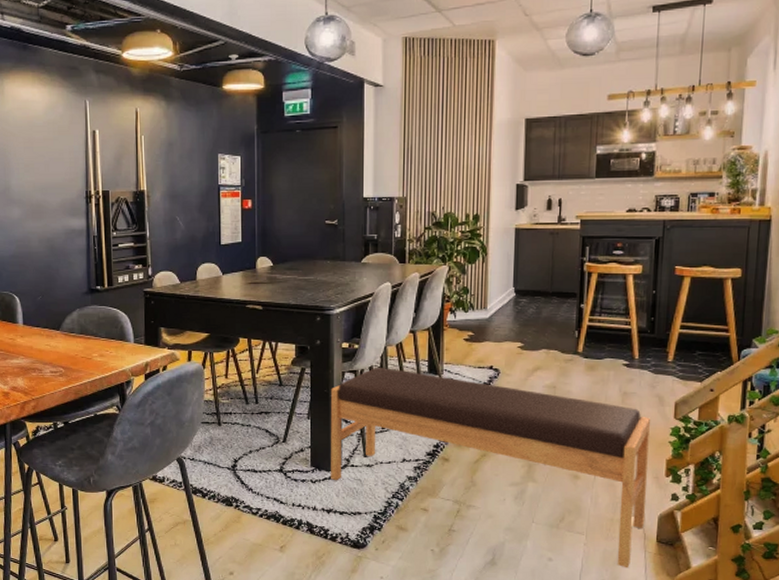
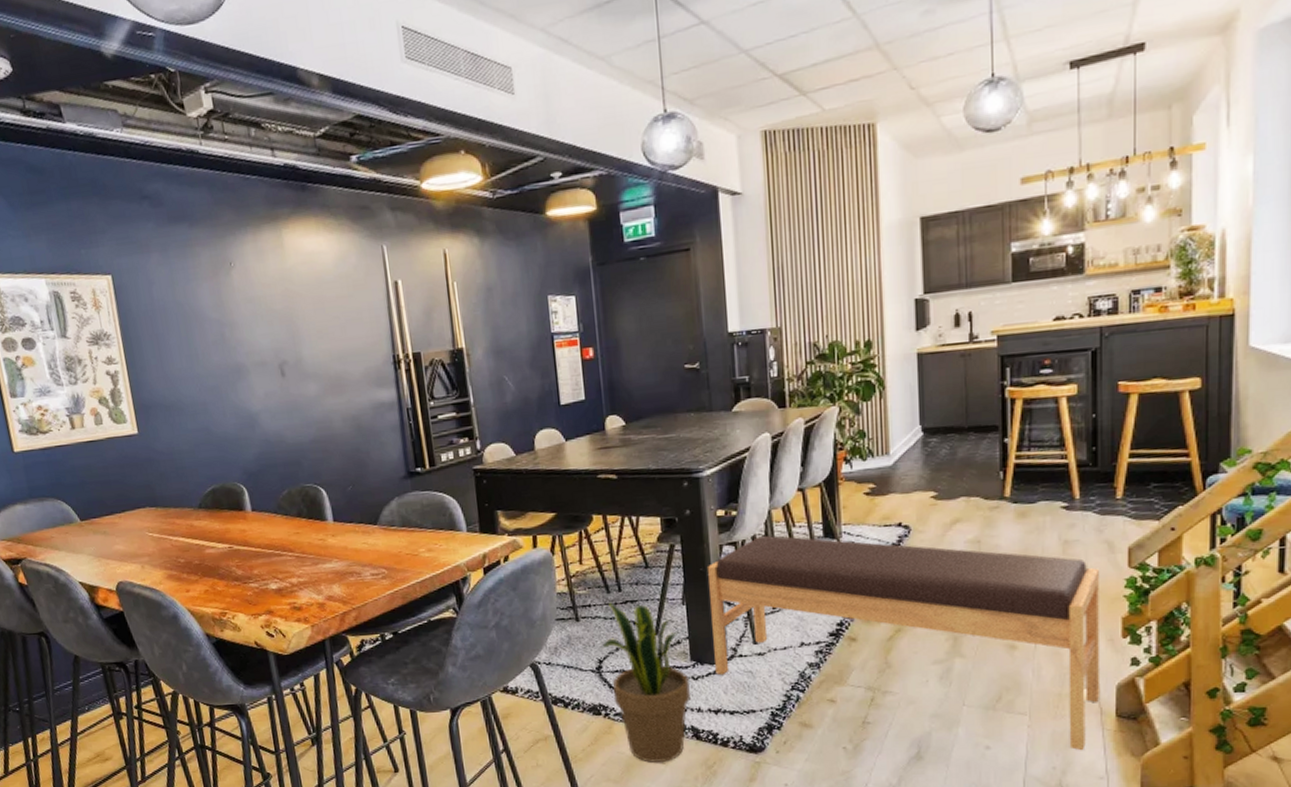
potted plant: none [237,410,308,550] -> present [601,601,690,763]

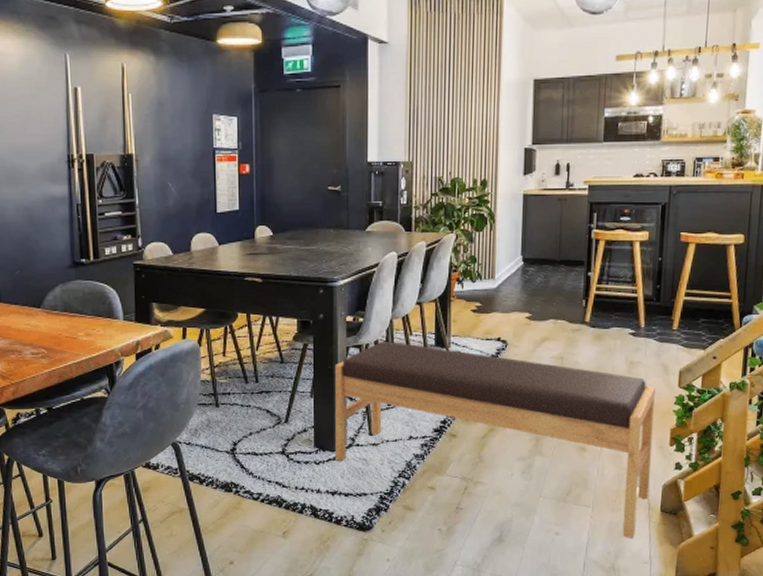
potted plant: present [601,601,690,763] -> none [236,390,311,536]

